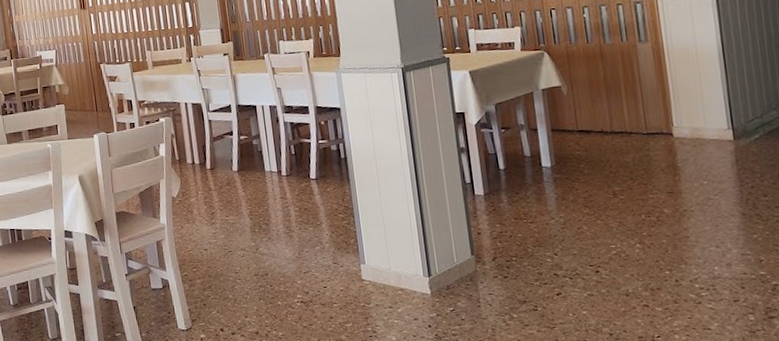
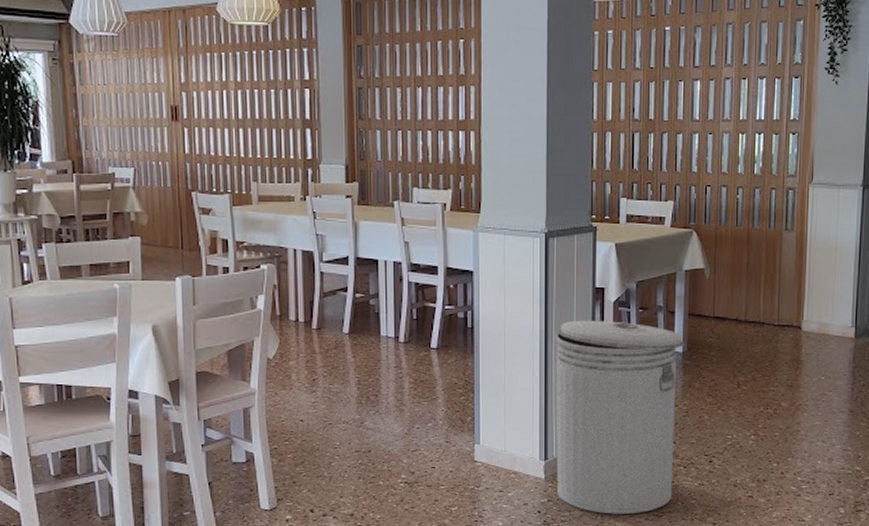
can: none [424,142,562,327] -> present [555,320,684,514]

